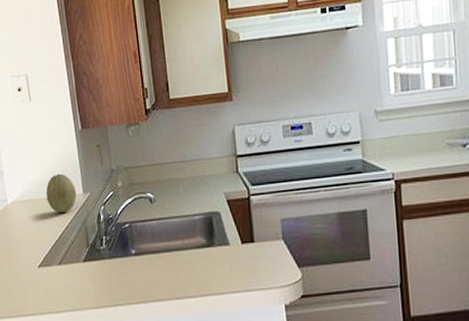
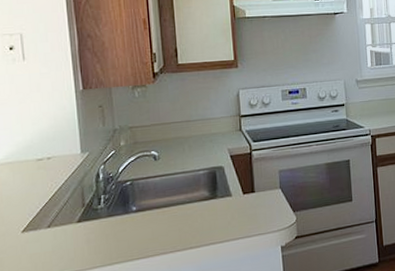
fruit: present [46,173,77,214] -> none [36,133,73,174]

